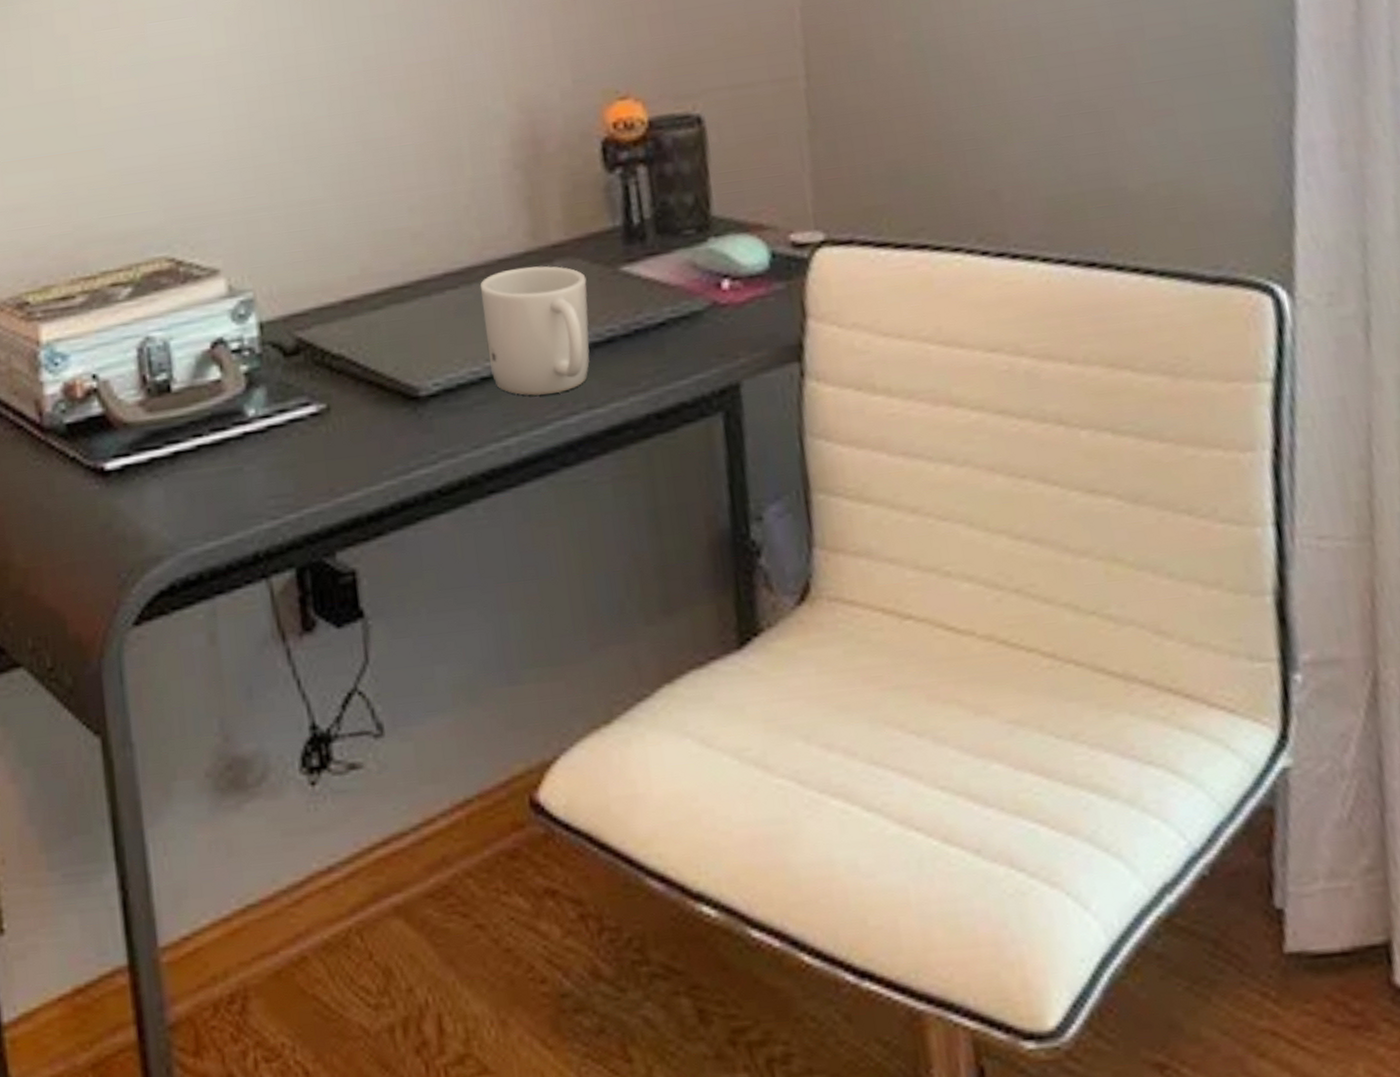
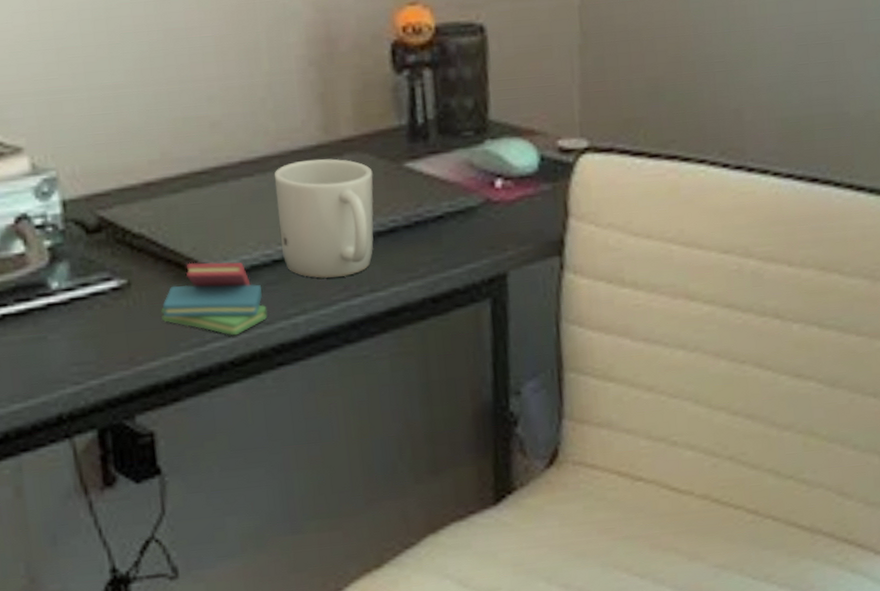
sticky notes: none [362,381,477,462] -> present [161,262,268,336]

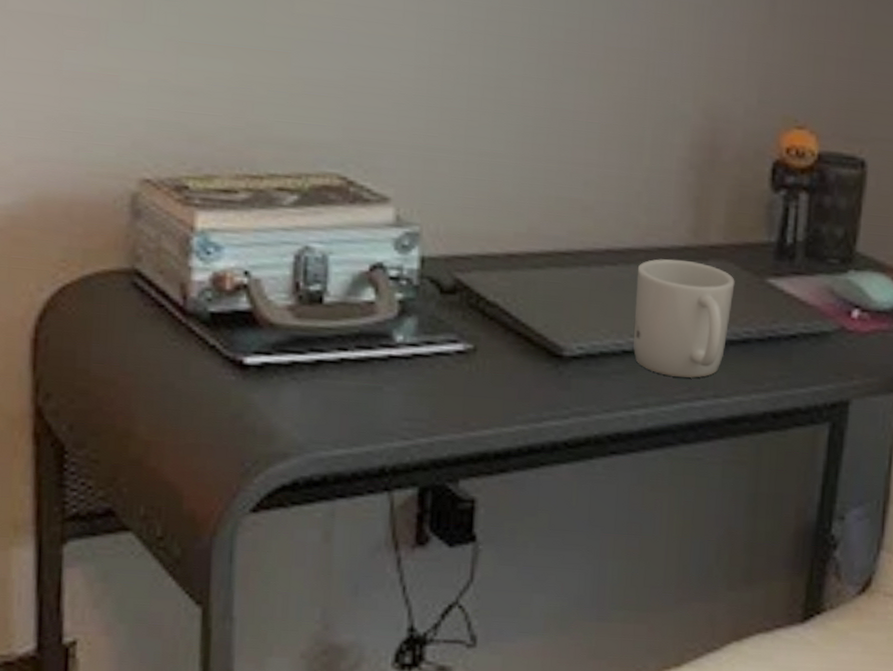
sticky notes: present [161,262,268,336] -> none [502,339,609,418]

